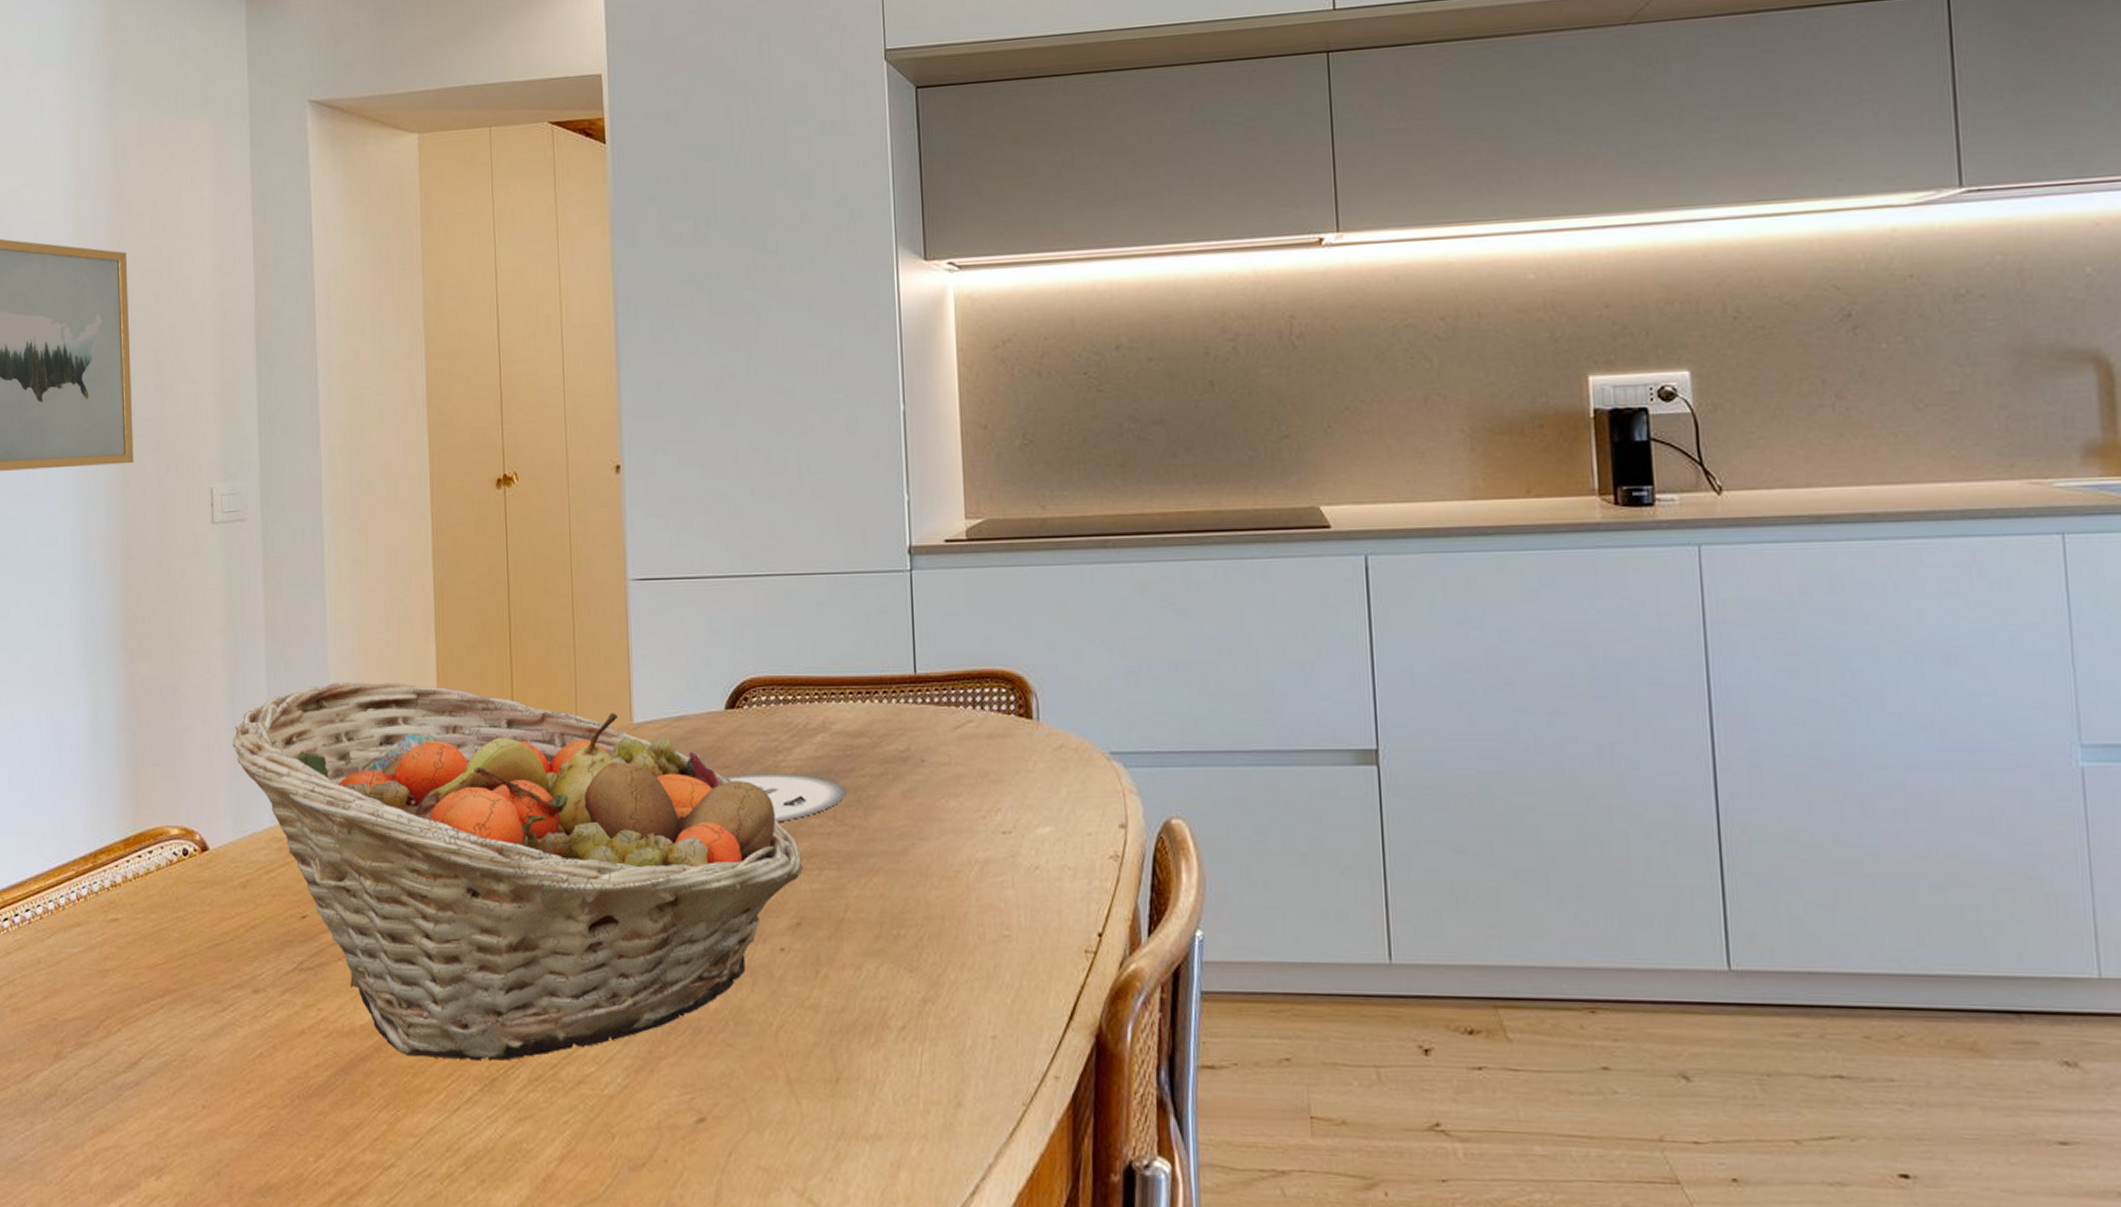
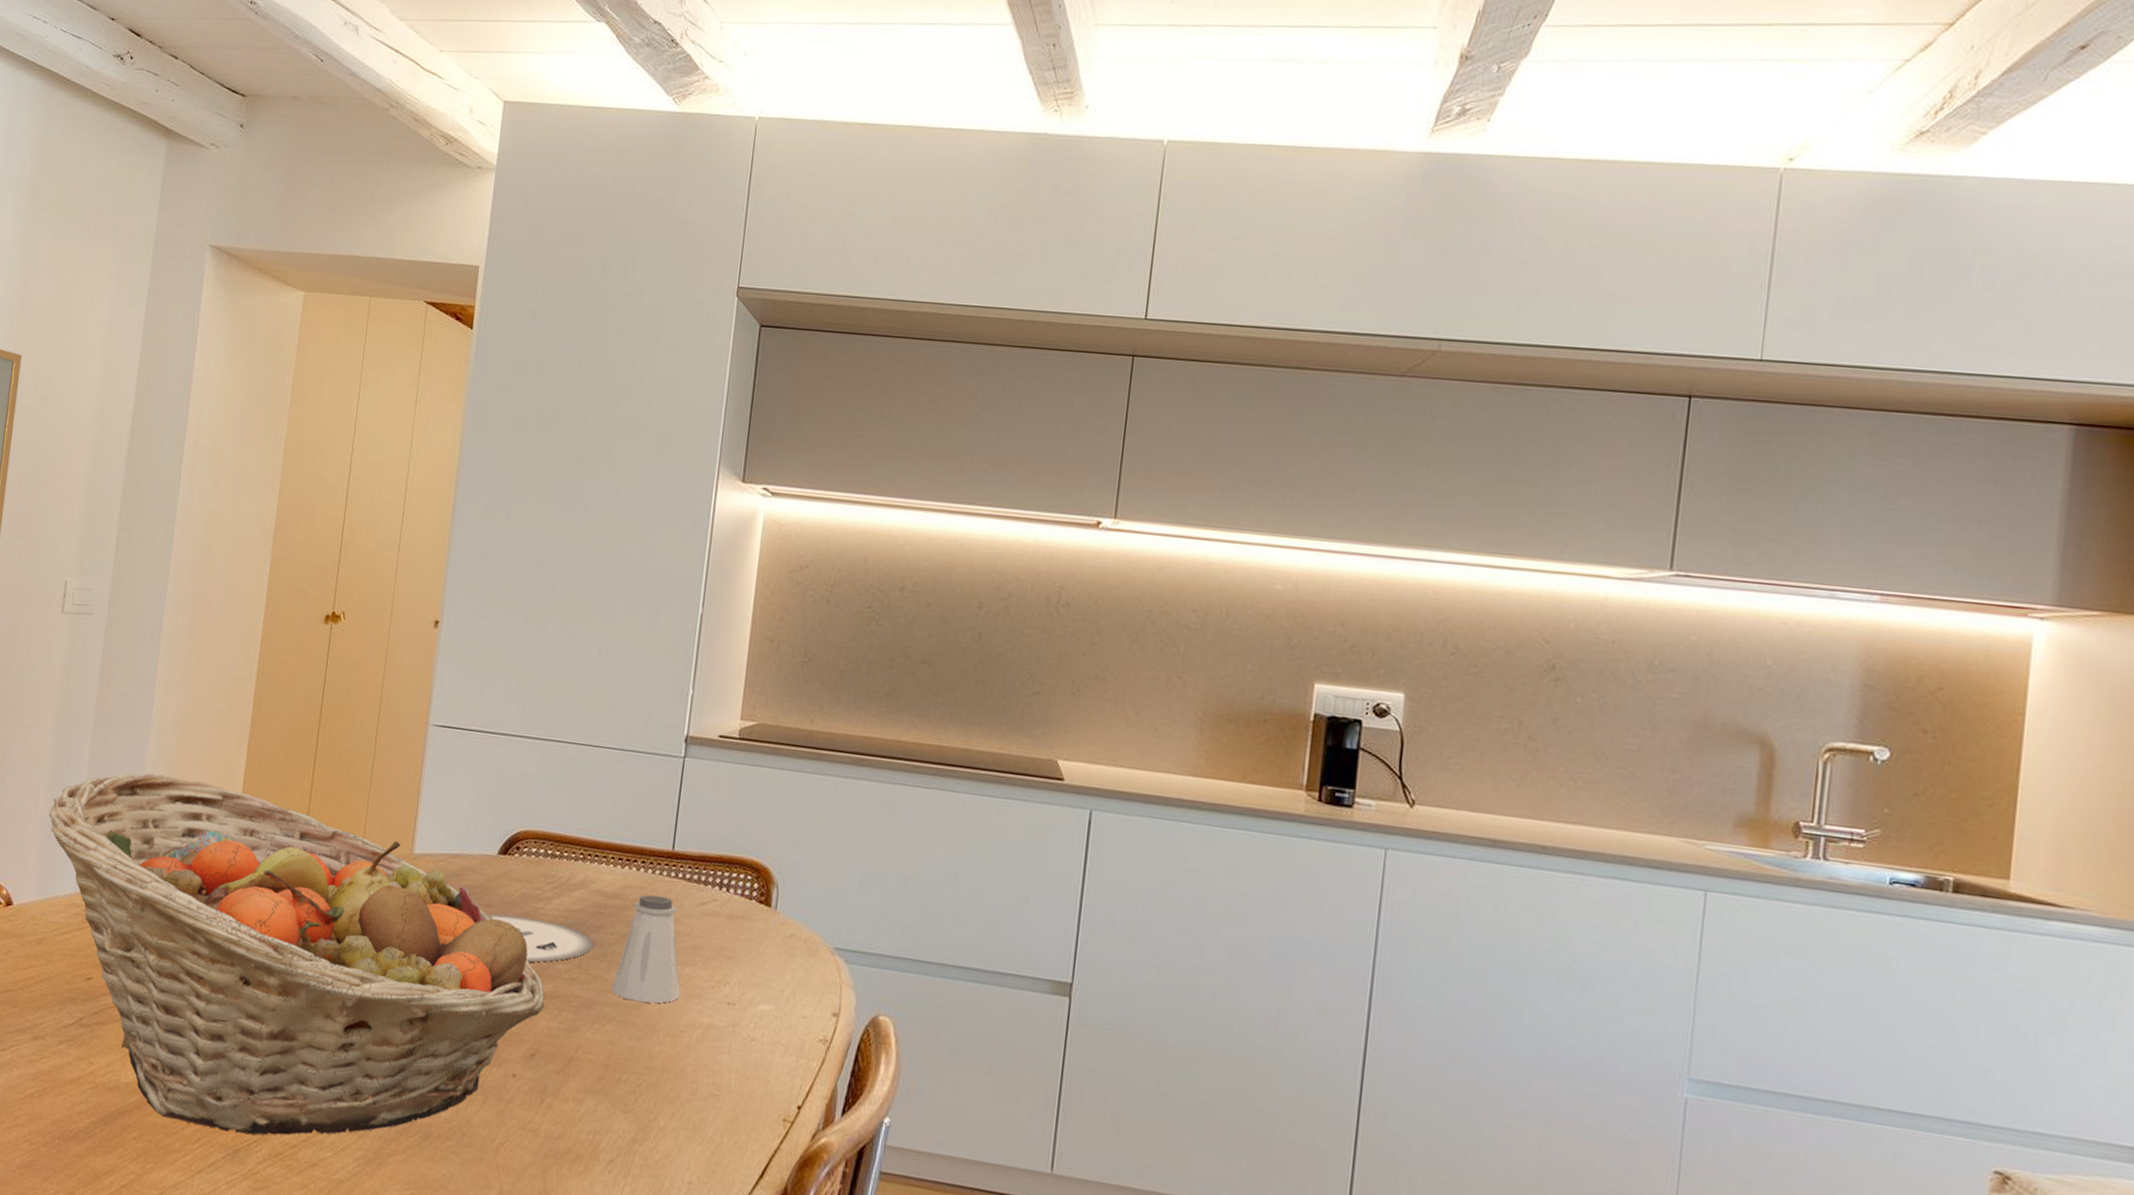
saltshaker: none [872,726,950,847] -> present [611,894,681,1004]

